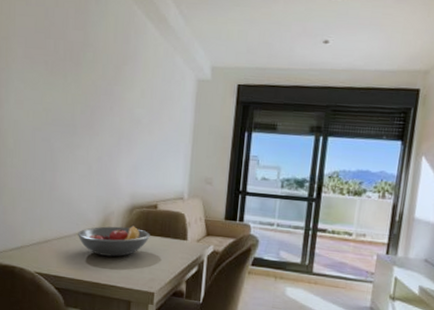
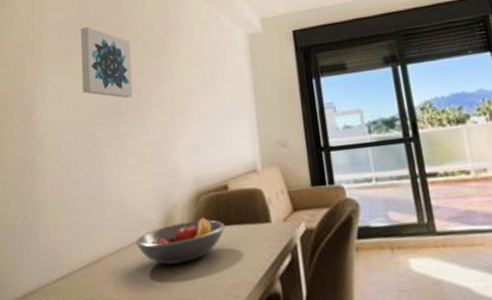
wall art: none [43,38,90,115] -> present [81,26,133,99]

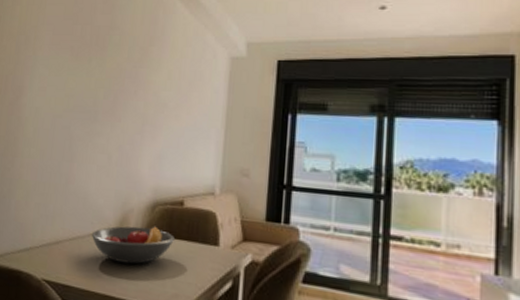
wall art: present [81,26,133,99] -> none [65,24,116,100]

